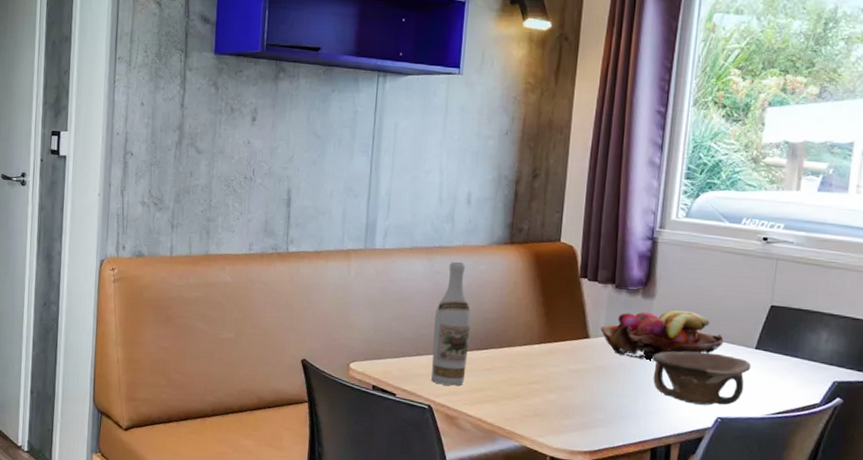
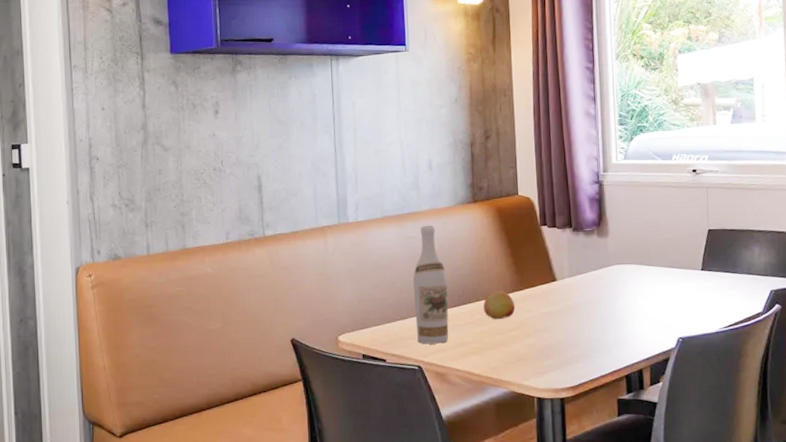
apple: none [505,340,541,370] -> present [483,290,516,319]
fruit basket: present [600,310,724,359] -> none [565,243,674,294]
bowl: present [652,351,751,406] -> none [614,279,700,329]

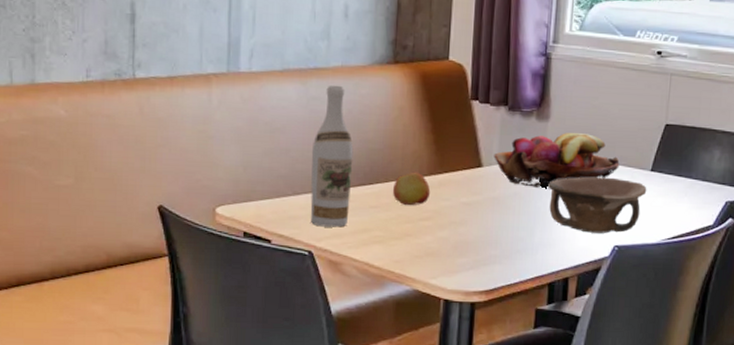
fruit basket: none [565,243,674,294] -> present [494,132,620,187]
bowl: none [614,279,700,329] -> present [548,176,647,233]

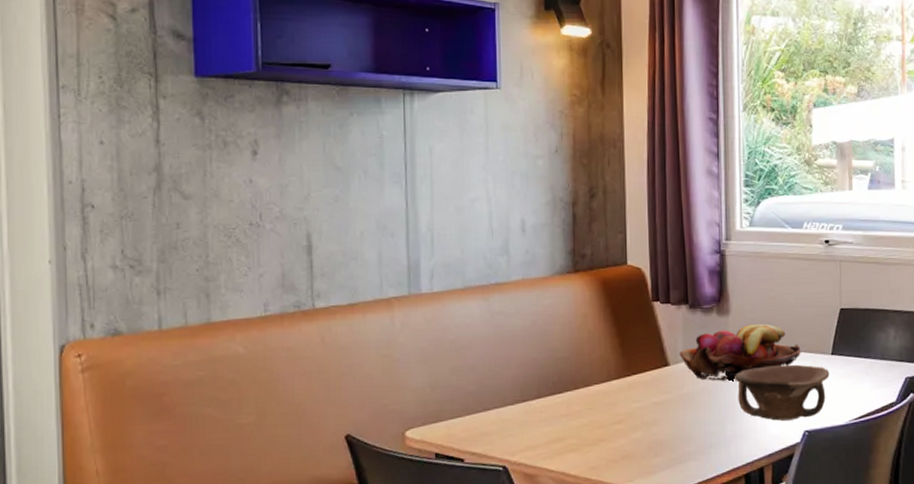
wine bottle: present [310,85,354,228] -> none [498,298,541,441]
apple: present [392,171,431,205] -> none [582,376,621,410]

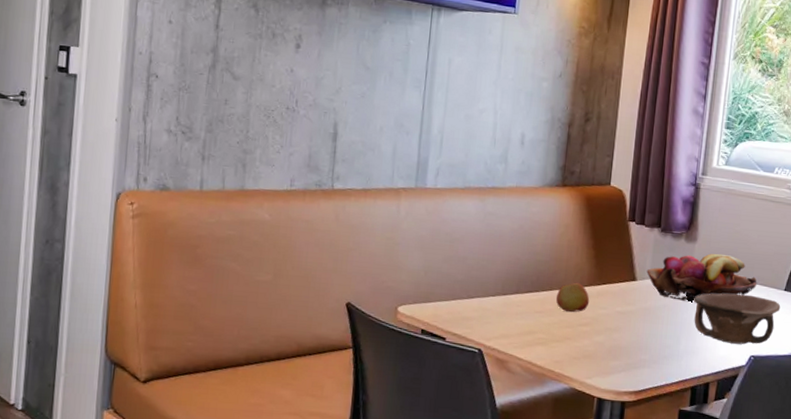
apple: none [582,376,621,410] -> present [556,282,590,312]

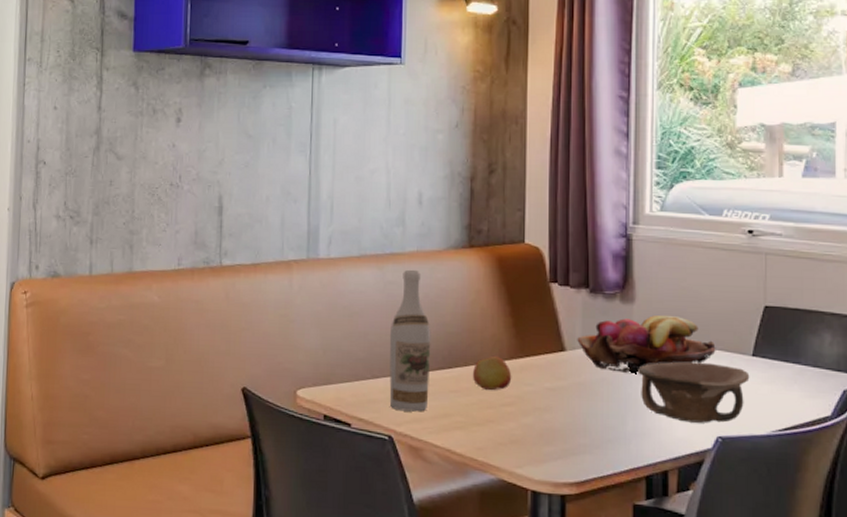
wine bottle: none [482,203,523,329] -> present [389,269,431,412]

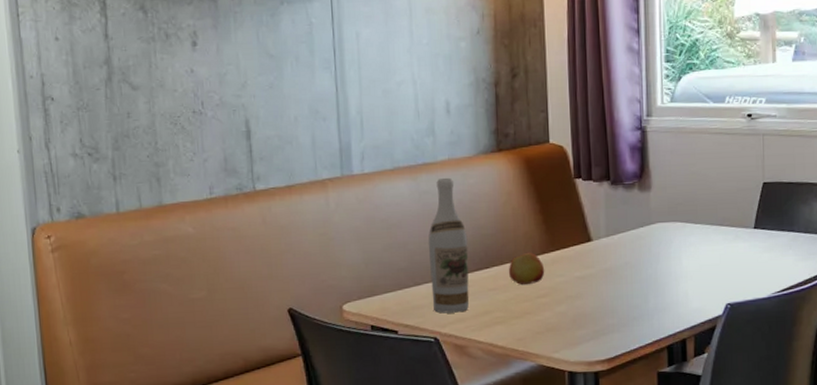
fruit basket: present [577,315,716,373] -> none [602,198,723,256]
bowl: present [638,361,750,423] -> none [657,238,752,294]

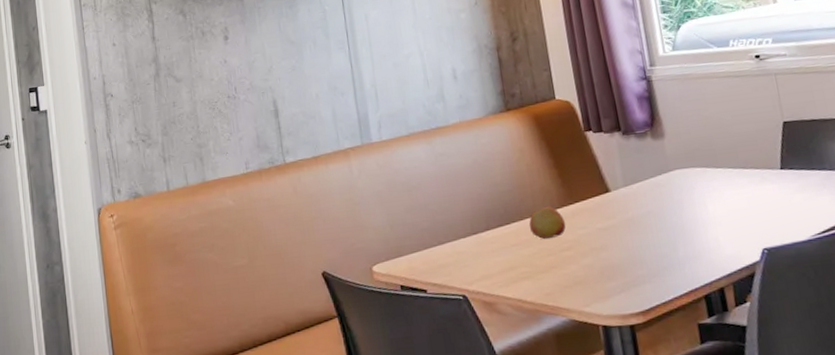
wine bottle: present [428,177,470,314] -> none [447,139,494,271]

